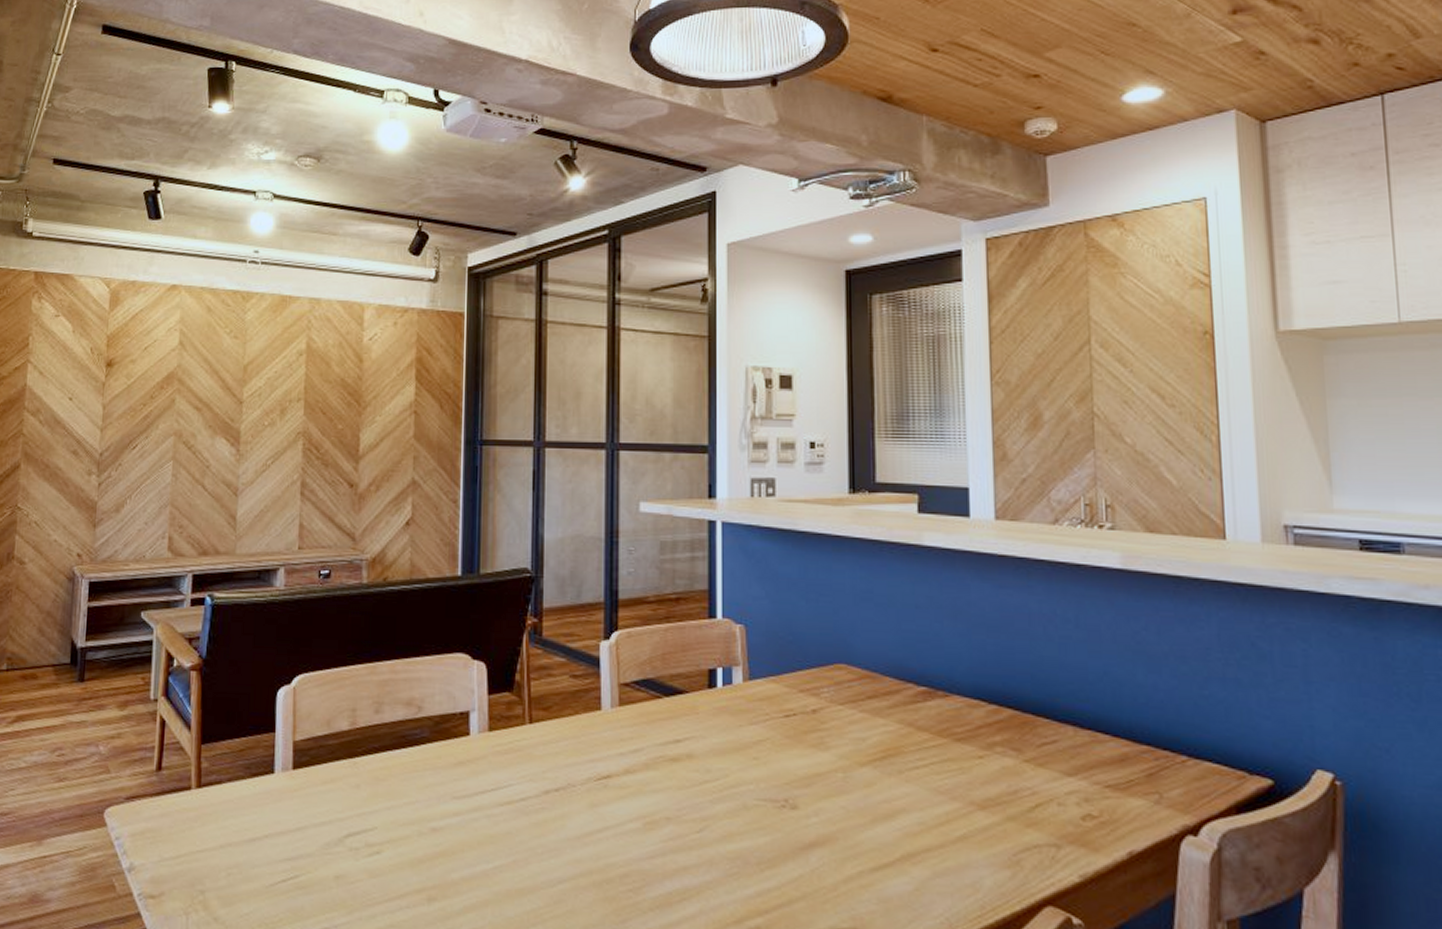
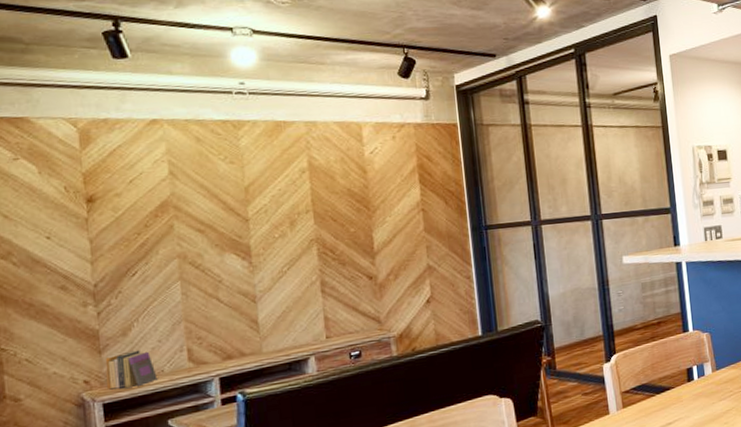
books: none [96,529,139,570] -> present [105,349,158,390]

